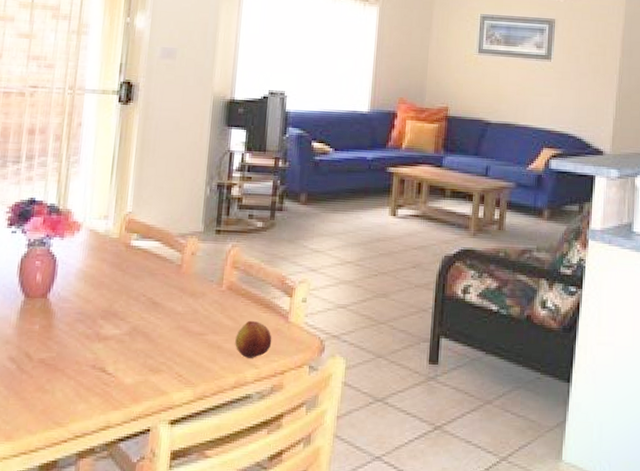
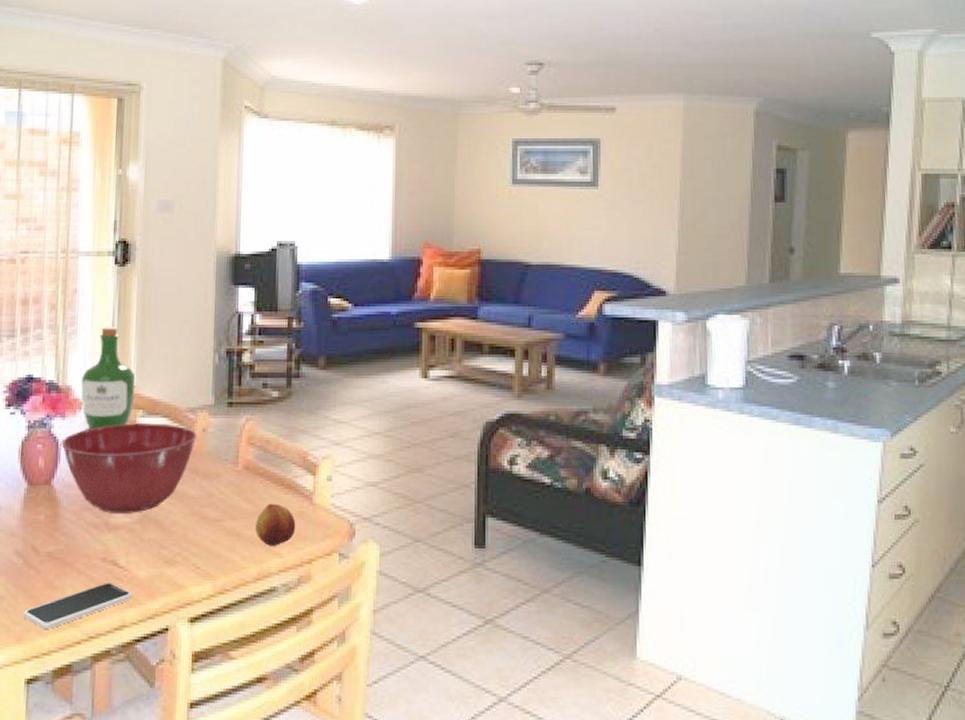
smartphone: none [13,387,118,428] -> present [23,583,132,629]
mixing bowl: none [59,245,186,326] -> present [61,423,197,513]
wine bottle: none [80,157,132,250] -> present [81,326,136,430]

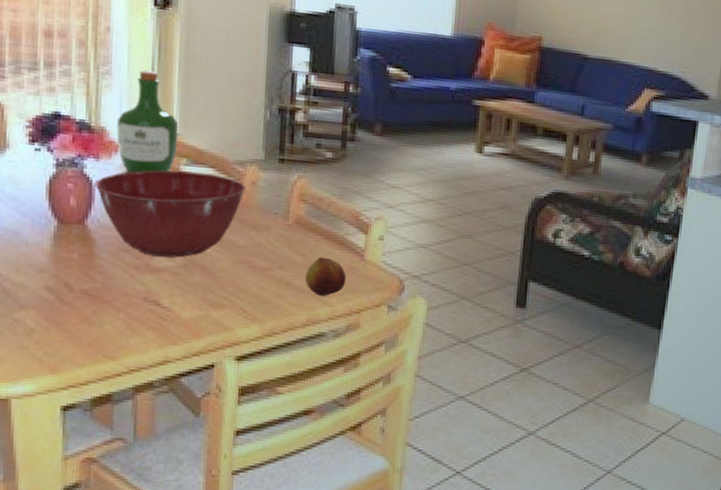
smartphone: present [23,583,132,629] -> none [56,321,176,361]

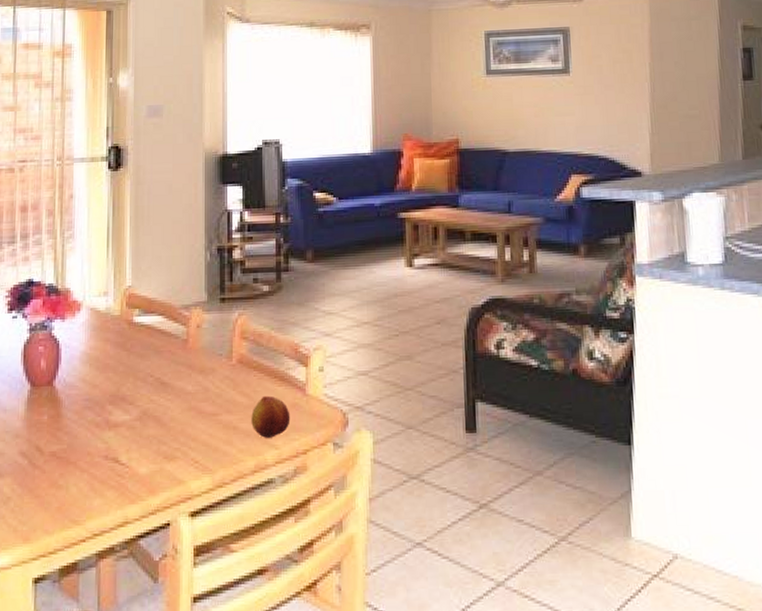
mixing bowl: present [95,170,246,258] -> none [62,321,192,411]
wine bottle: present [117,69,179,174] -> none [79,228,131,330]

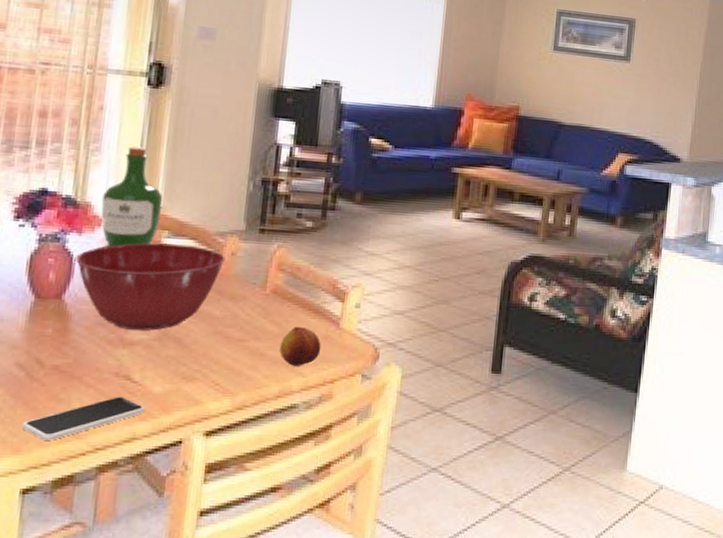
smartphone: none [29,480,133,528] -> present [21,396,145,440]
mixing bowl: none [62,321,192,411] -> present [76,243,225,331]
wine bottle: none [79,228,131,330] -> present [101,146,163,247]

